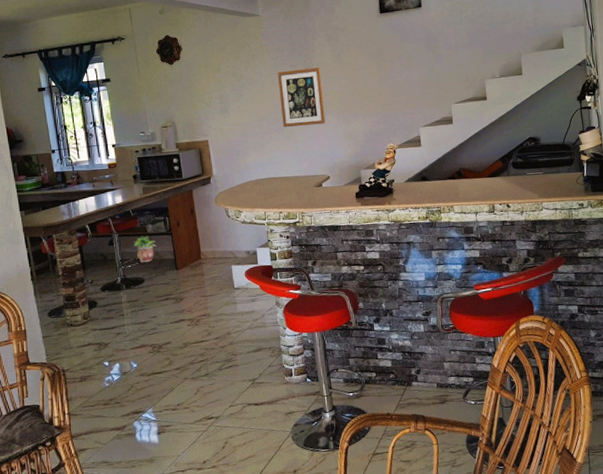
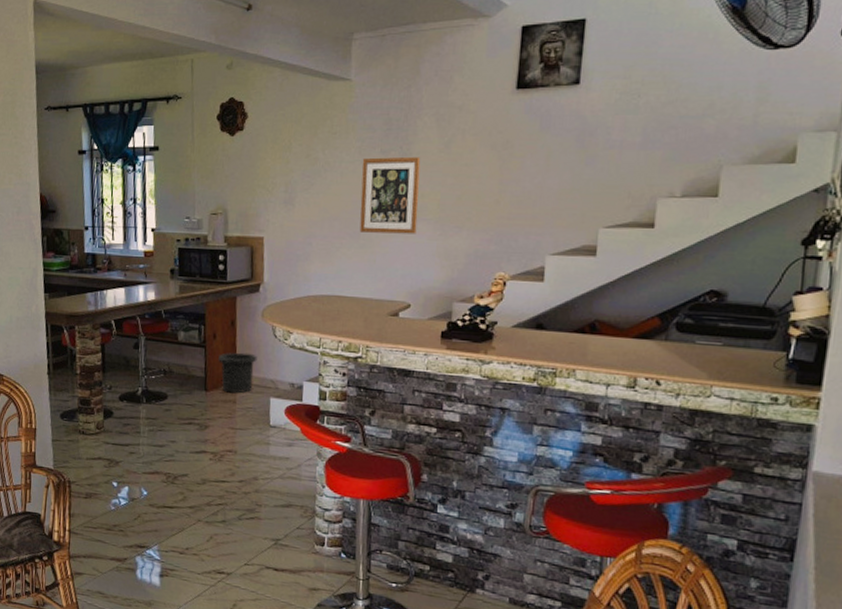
potted plant: present [133,235,157,263] -> none [160,343,187,376]
trash can: none [184,233,217,268] -> present [218,352,258,394]

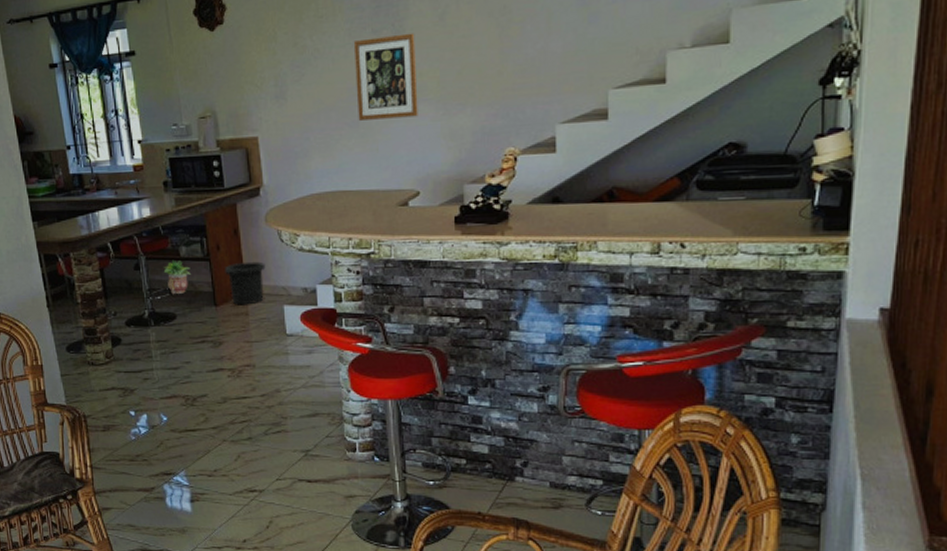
potted plant: none [160,343,187,376] -> present [163,259,192,294]

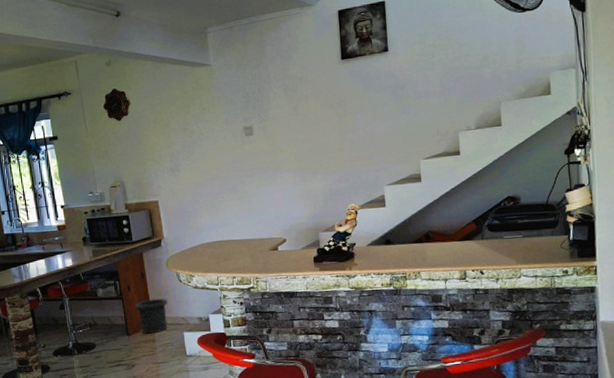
potted plant: present [163,259,192,294] -> none [84,300,108,327]
wall art: present [353,33,418,121] -> none [229,120,282,186]

